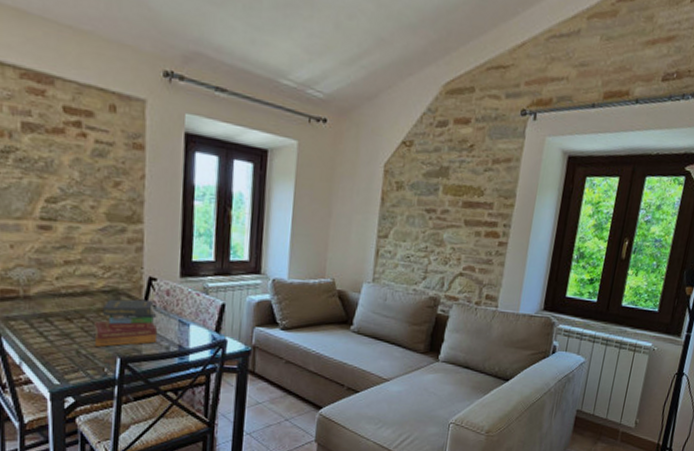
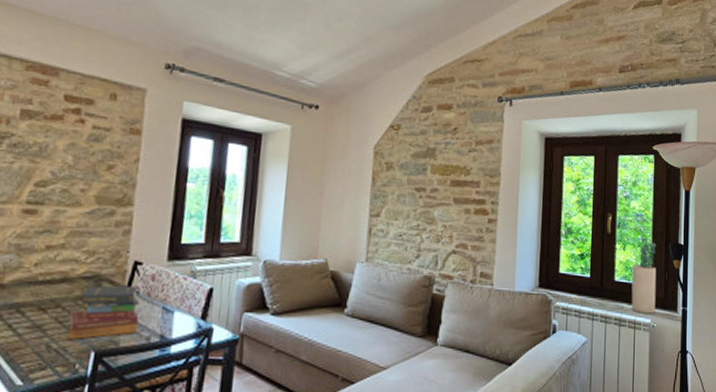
vase: none [634,262,671,338] -> present [631,236,657,314]

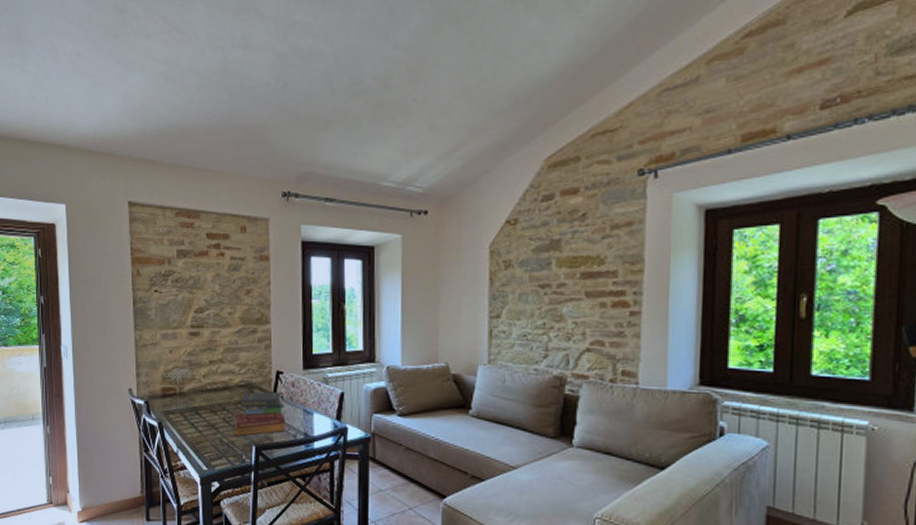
vase: present [631,236,657,314] -> none [837,318,880,415]

